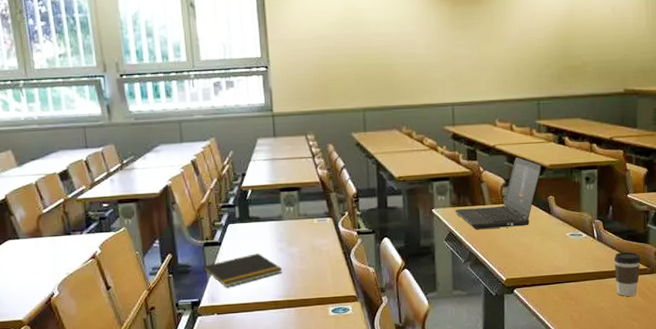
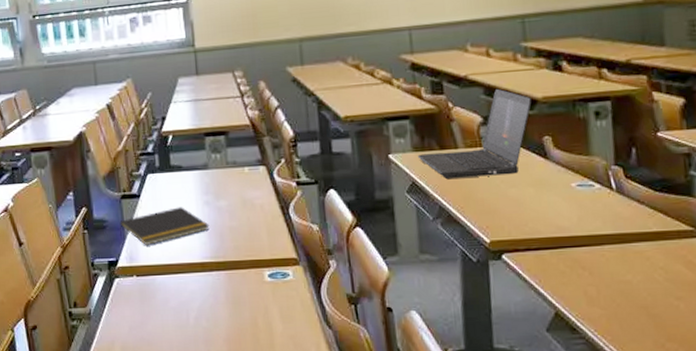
coffee cup: present [613,252,641,296] -> none [642,207,684,267]

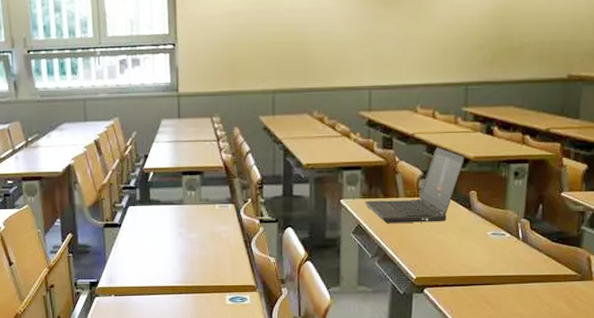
notepad: present [119,207,210,245] -> none [101,237,181,269]

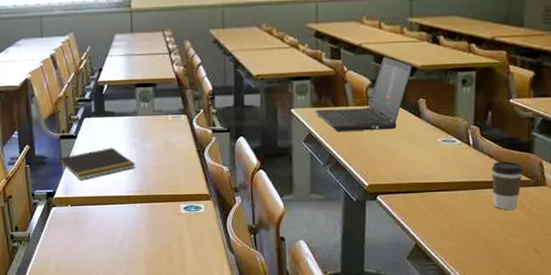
notepad: none [101,237,181,269] -> present [57,148,136,179]
coffee cup: none [539,255,571,303] -> present [491,161,523,209]

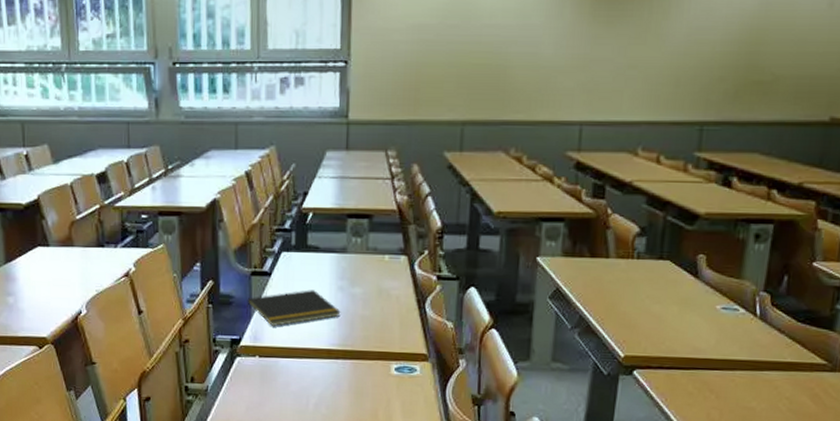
laptop computer: present [315,56,412,131] -> none [566,198,693,291]
coffee cup: present [491,161,523,209] -> none [777,338,820,398]

